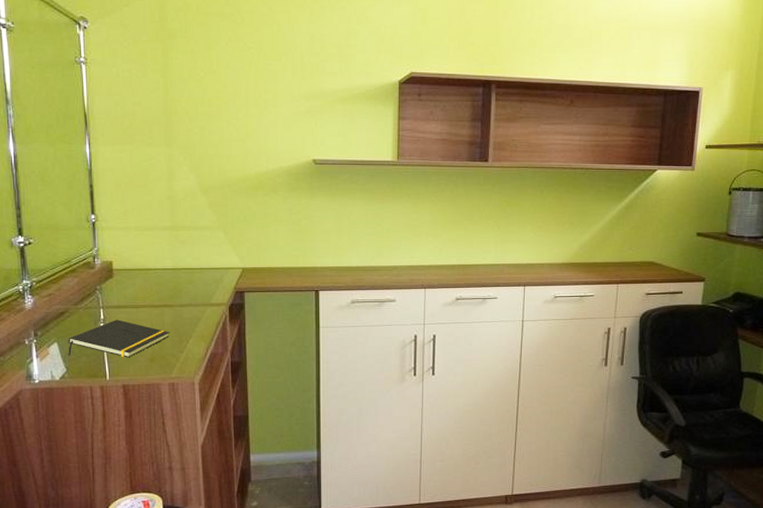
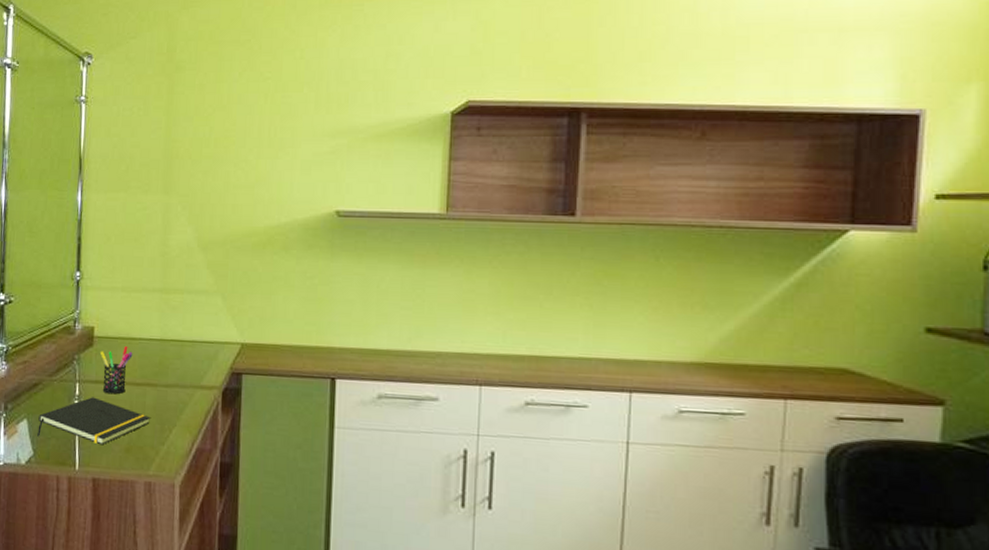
pen holder: none [120,275,150,316] -> present [100,345,133,395]

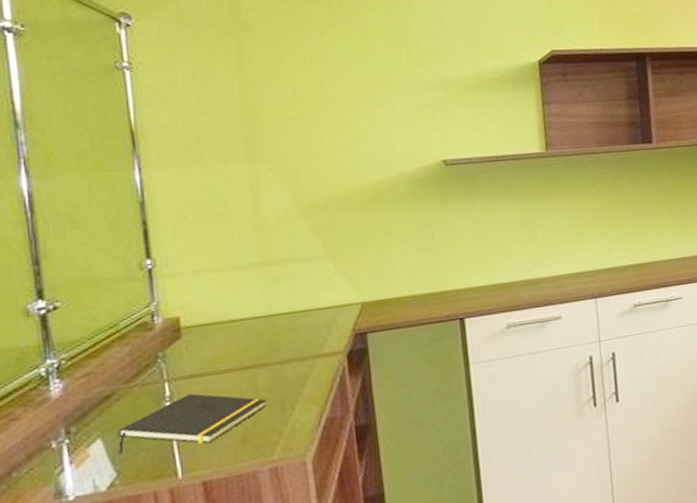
pen holder: present [100,345,133,395] -> none [192,329,235,386]

